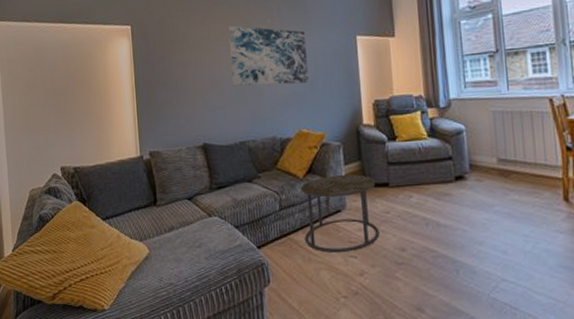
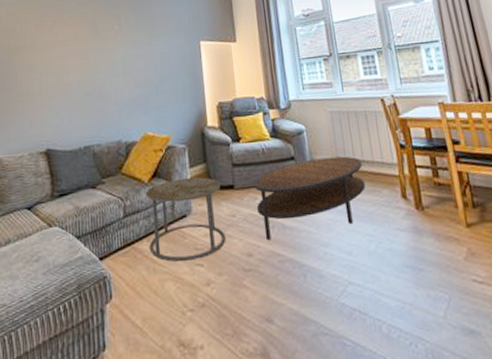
wall art: present [229,25,308,86] -> none [77,31,154,90]
coffee table: none [409,157,526,238] -> present [253,156,366,241]

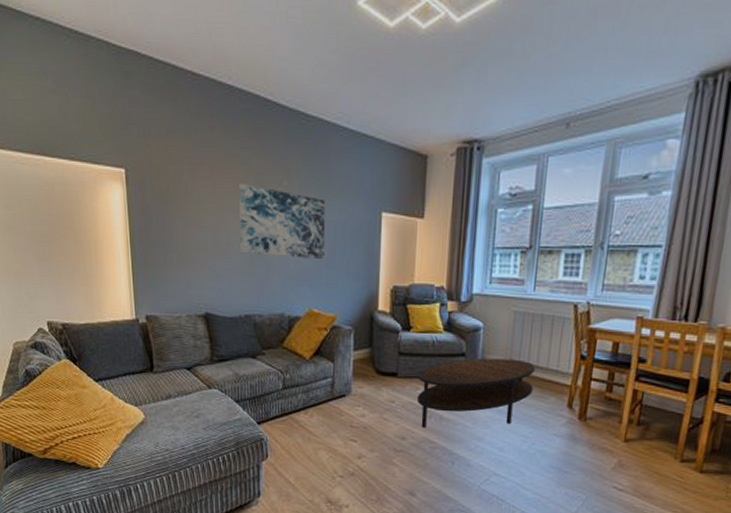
wall art: none [77,31,154,90] -> present [239,182,325,259]
side table: present [145,177,226,262] -> none [306,360,384,436]

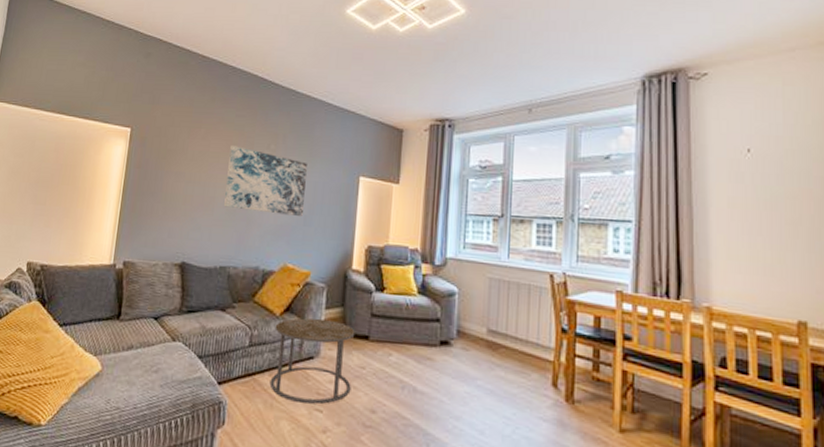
side table: none [306,360,384,436] -> present [269,318,355,405]
coffee table: present [416,358,535,429] -> none [389,325,514,402]

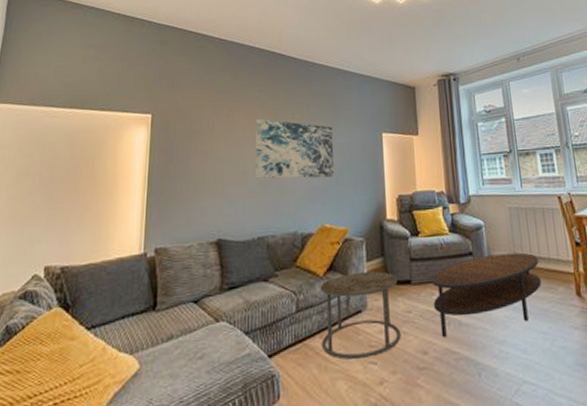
coffee table: none [389,325,514,402] -> present [431,252,542,338]

